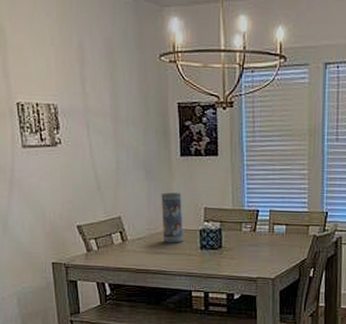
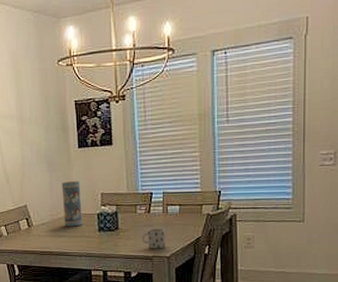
mug: none [245,249,271,270] -> present [141,229,166,249]

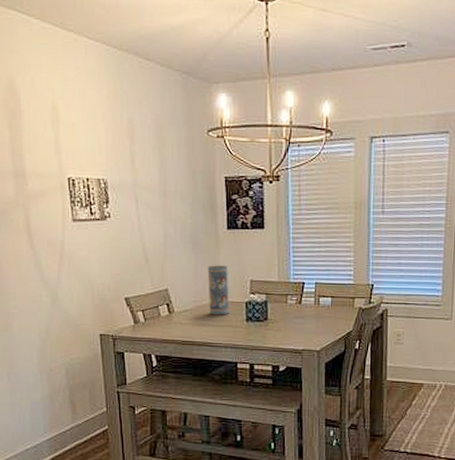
mug: present [141,229,166,249] -> none [291,321,316,342]

